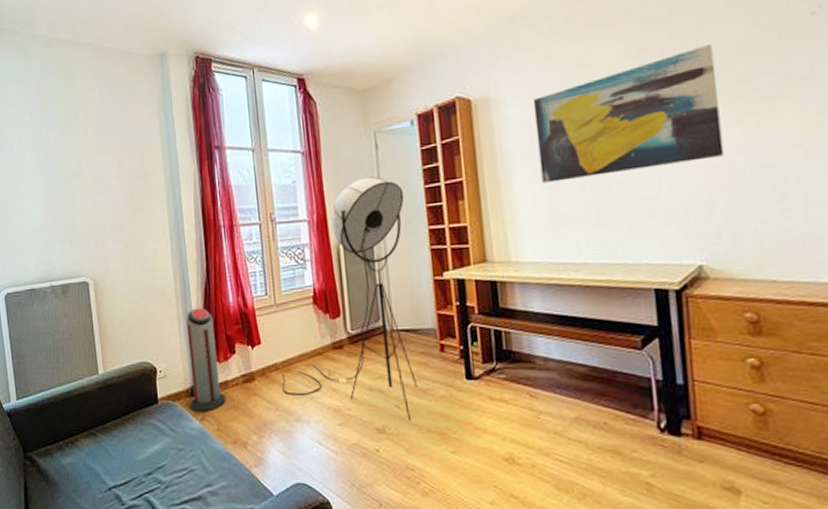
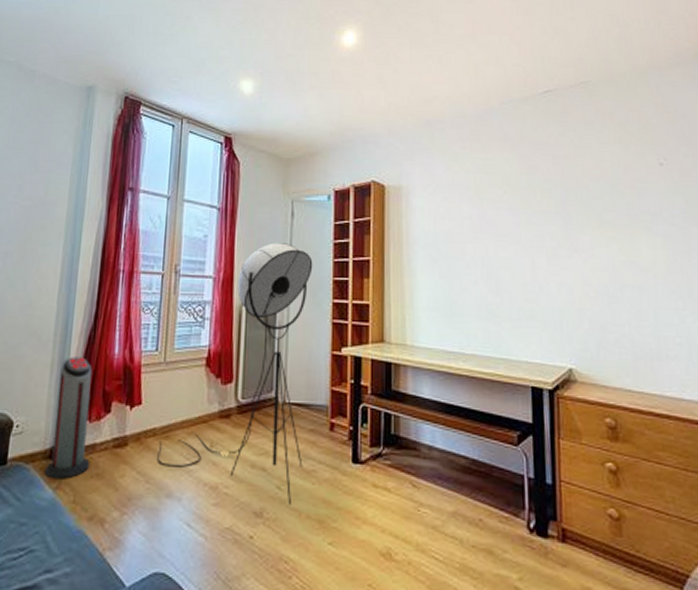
wall art: present [533,44,725,183] -> none [439,174,593,274]

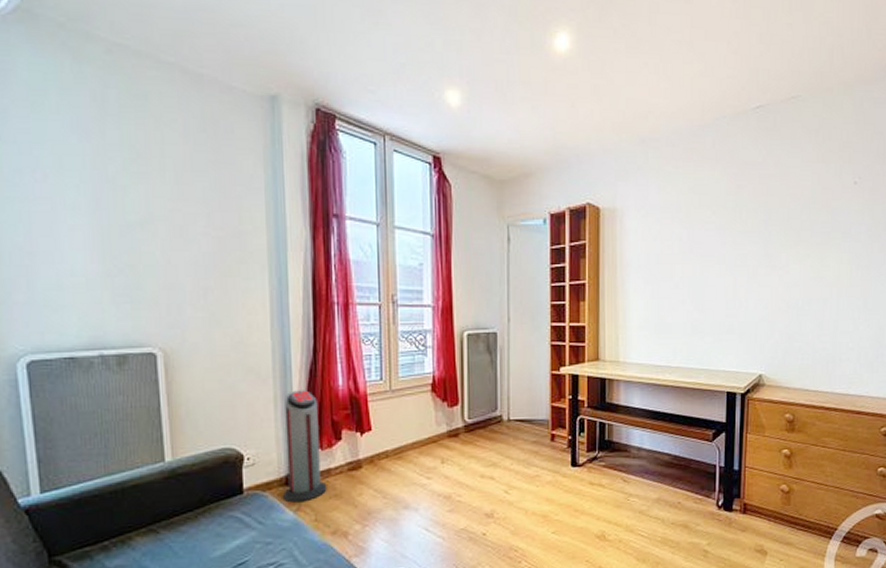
floor lamp: present [157,243,313,506] -> none [392,269,531,506]

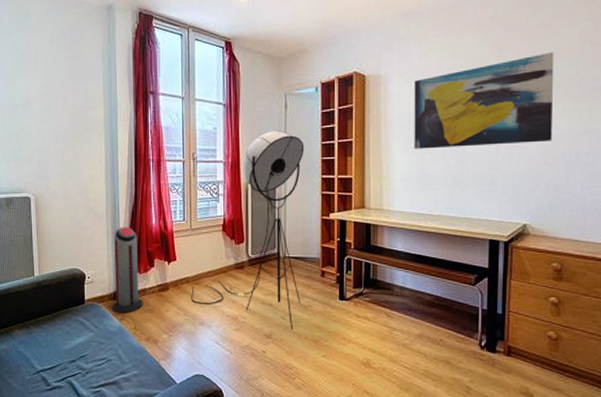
floor lamp: none [392,269,531,506] -> present [191,131,304,330]
wall art: none [652,194,789,294] -> present [414,52,554,149]

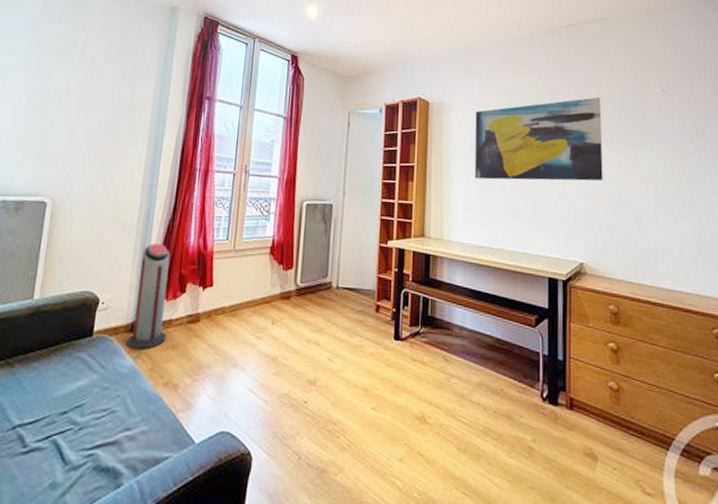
floor lamp: present [191,131,304,330] -> none [225,149,365,376]

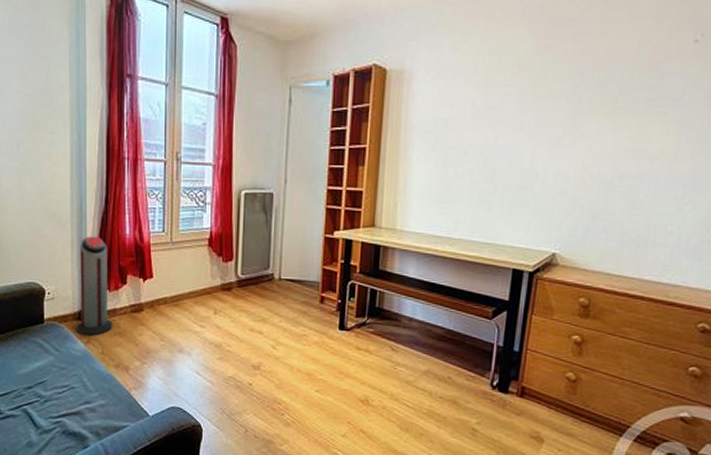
wall art: present [475,97,603,181] -> none [437,54,608,162]

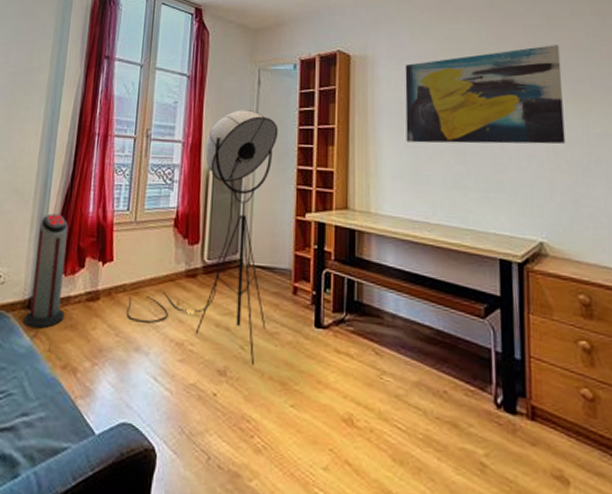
floor lamp: none [169,130,310,362] -> present [126,110,279,366]
wall art: none [437,54,608,162] -> present [405,45,566,144]

